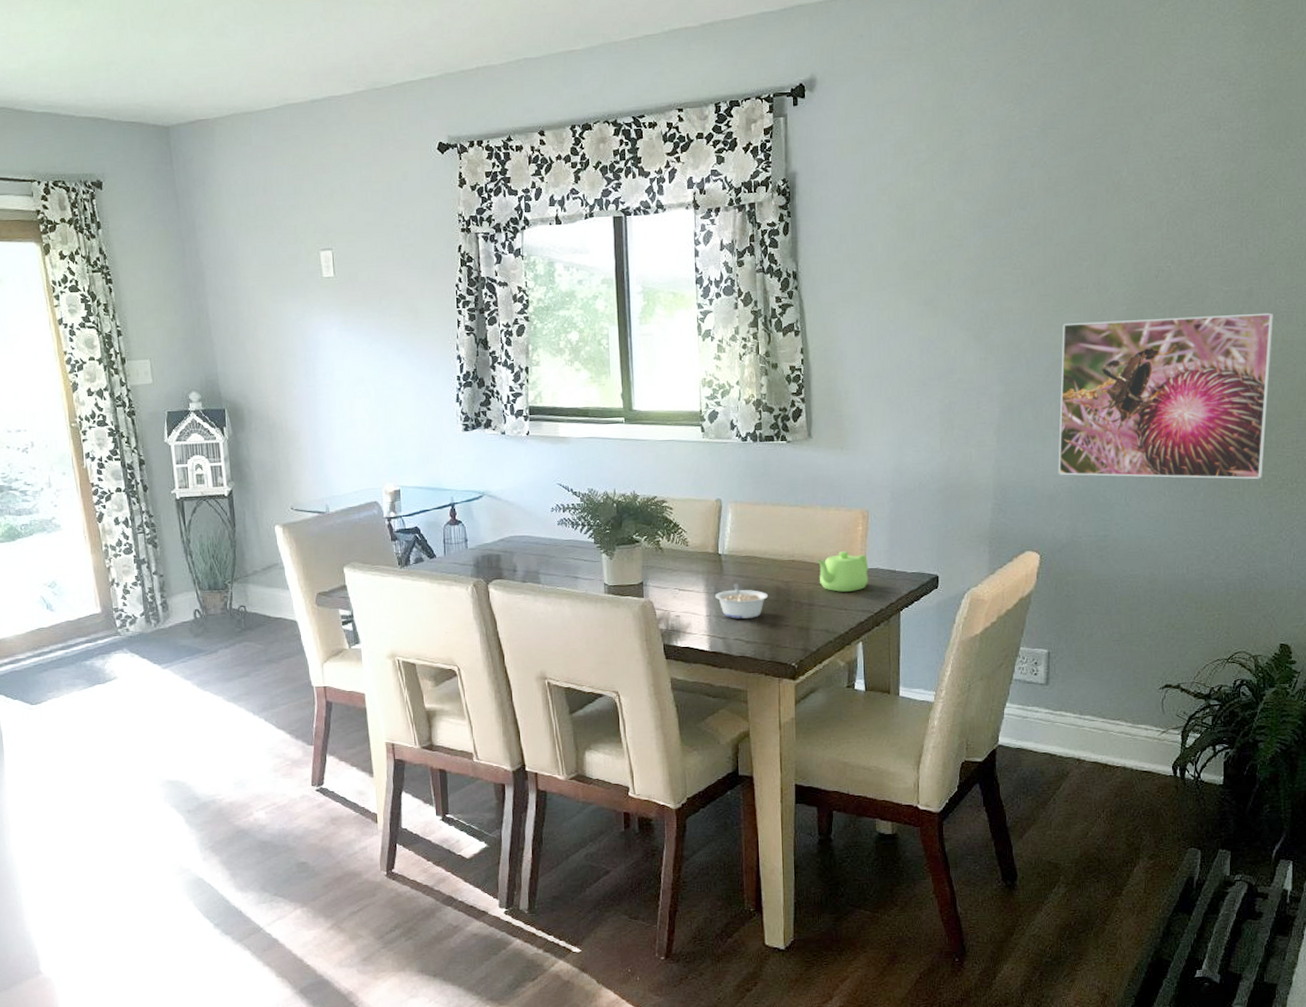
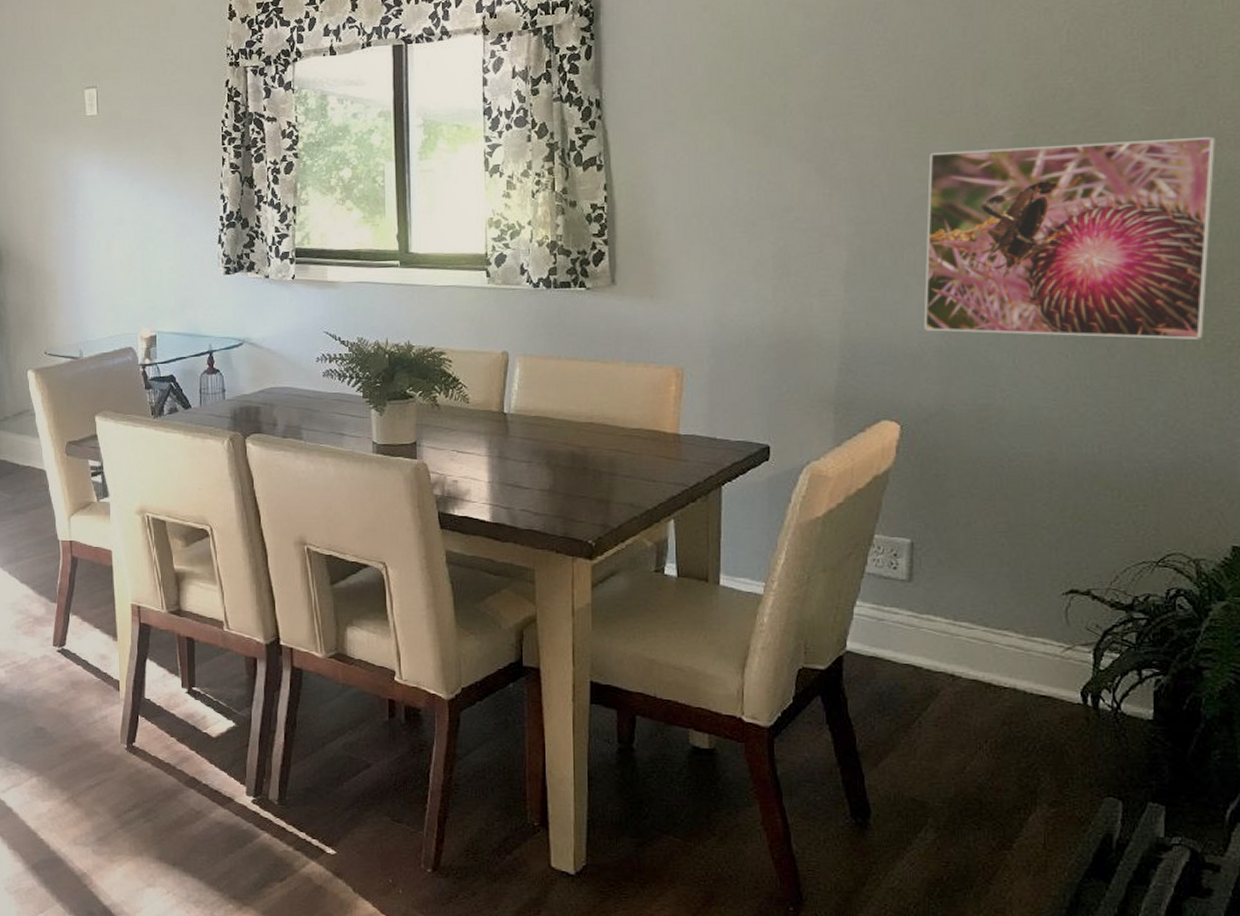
legume: present [714,583,769,619] -> none [498,447,562,487]
teapot: present [816,551,869,592] -> none [619,414,683,461]

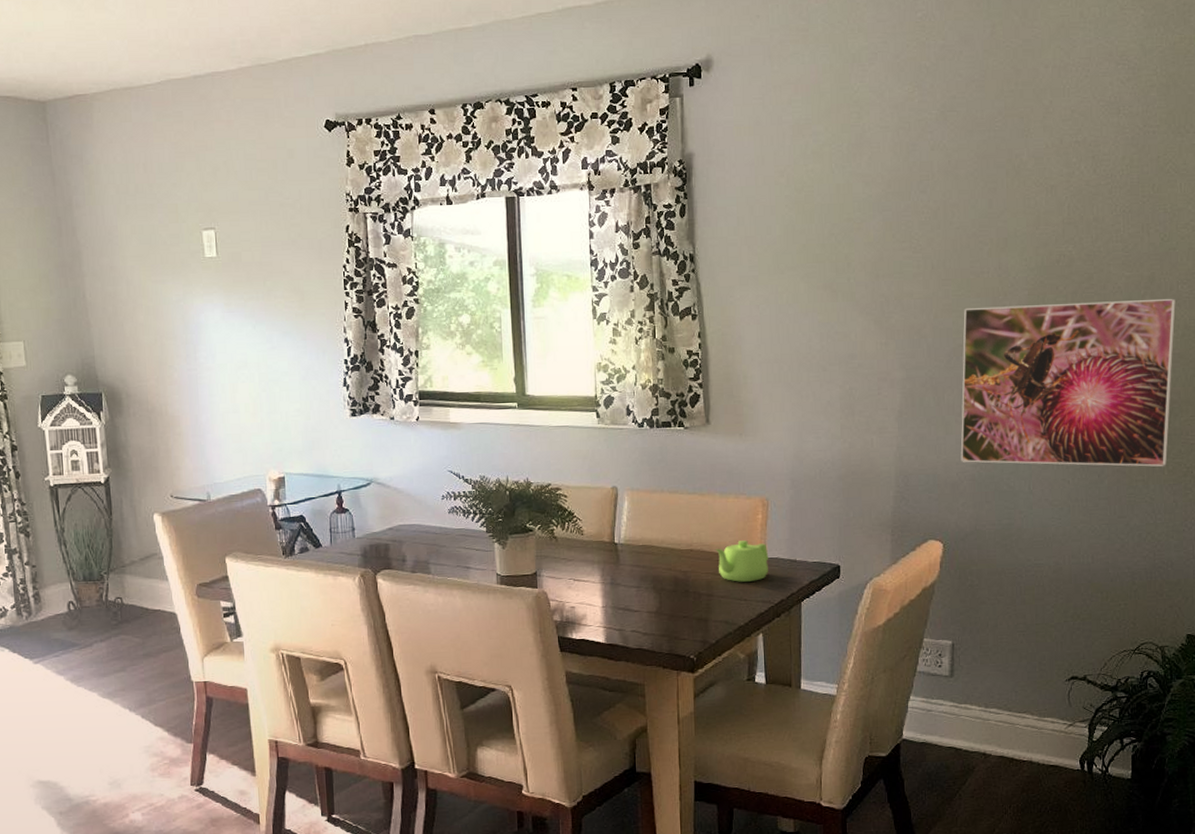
teapot: none [619,414,683,461] -> present [715,540,769,582]

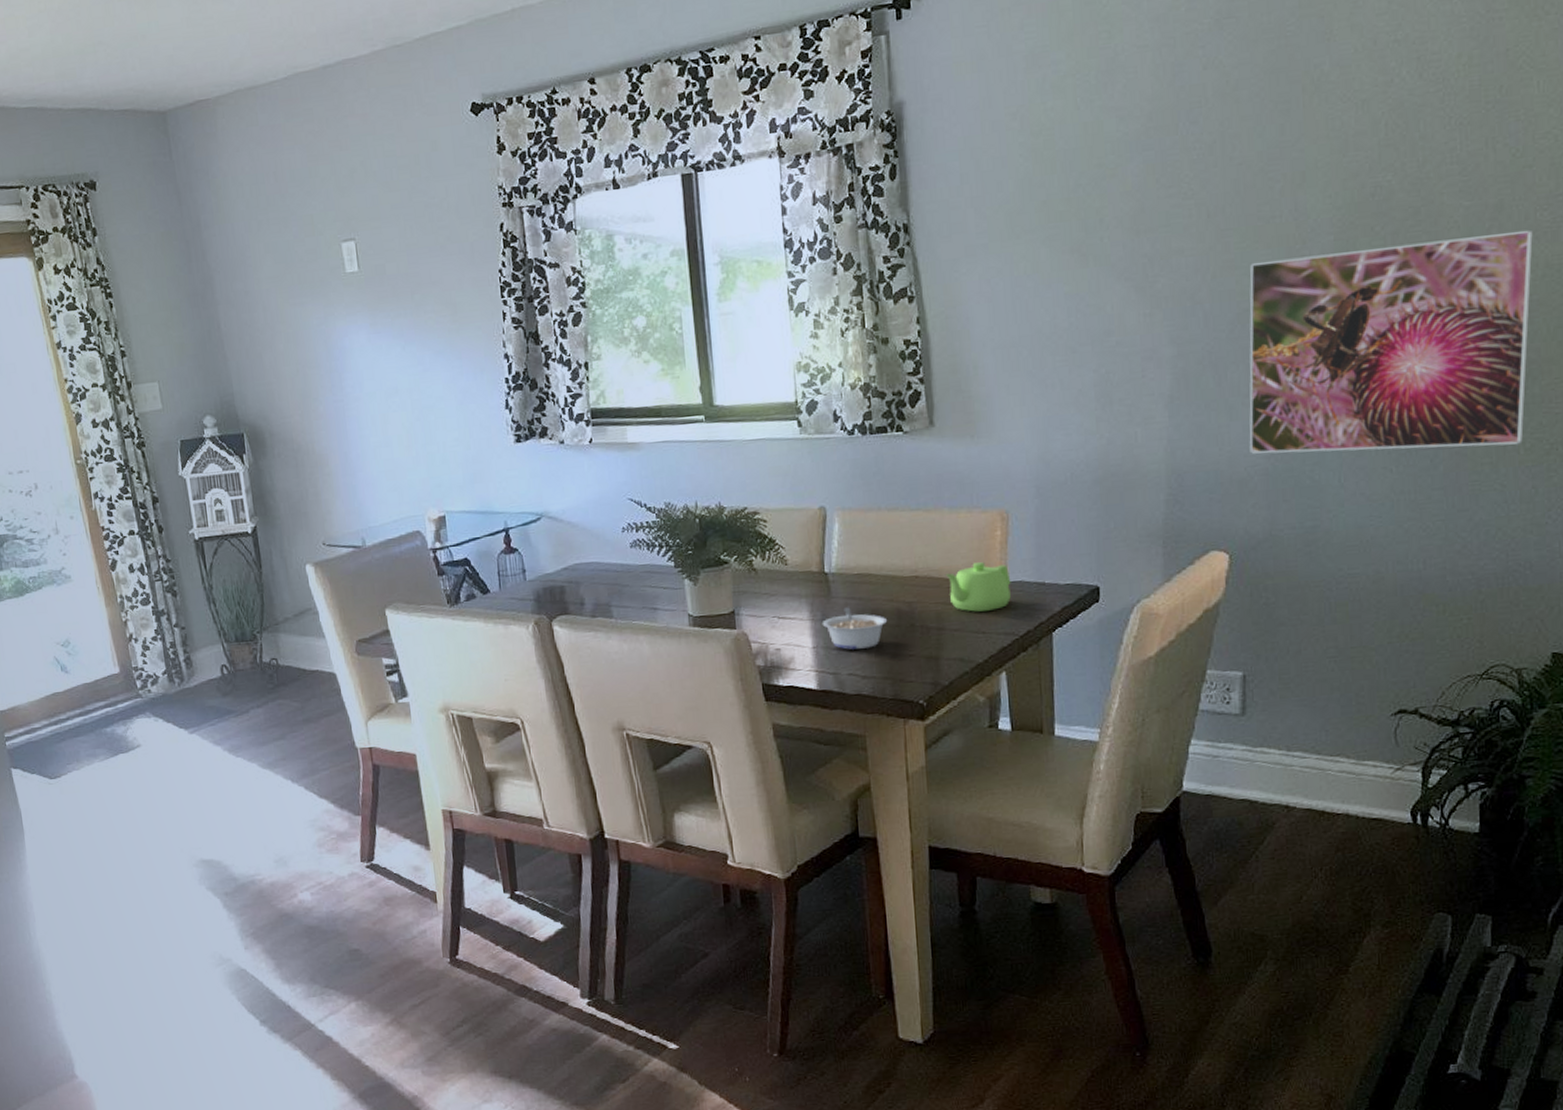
legume: none [611,573,666,610] -> present [821,607,888,650]

